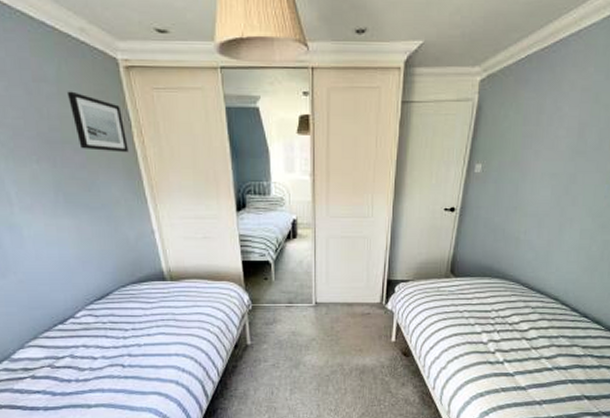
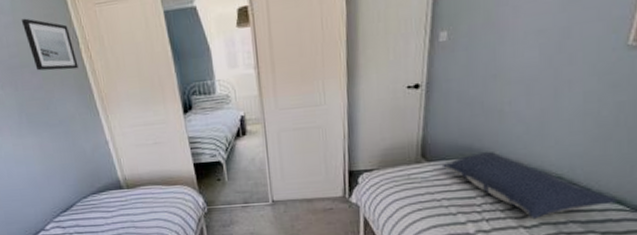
pillow: none [466,273,597,333] -> present [441,152,618,220]

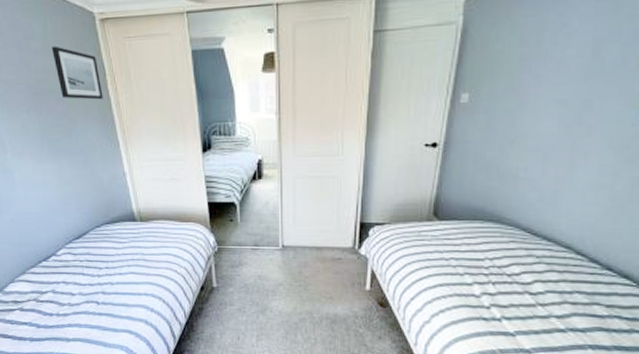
pillow: present [441,152,618,220] -> none [452,216,625,287]

